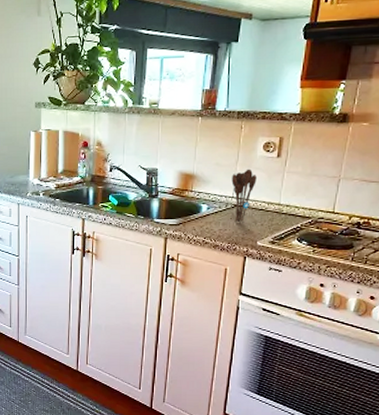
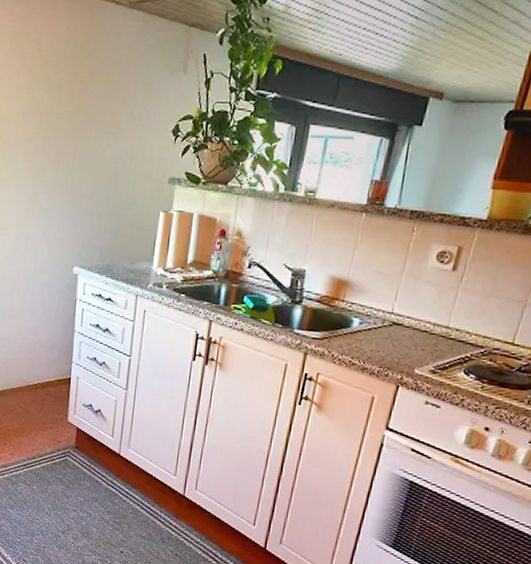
utensil holder: present [231,169,257,222] -> none [392,281,424,344]

